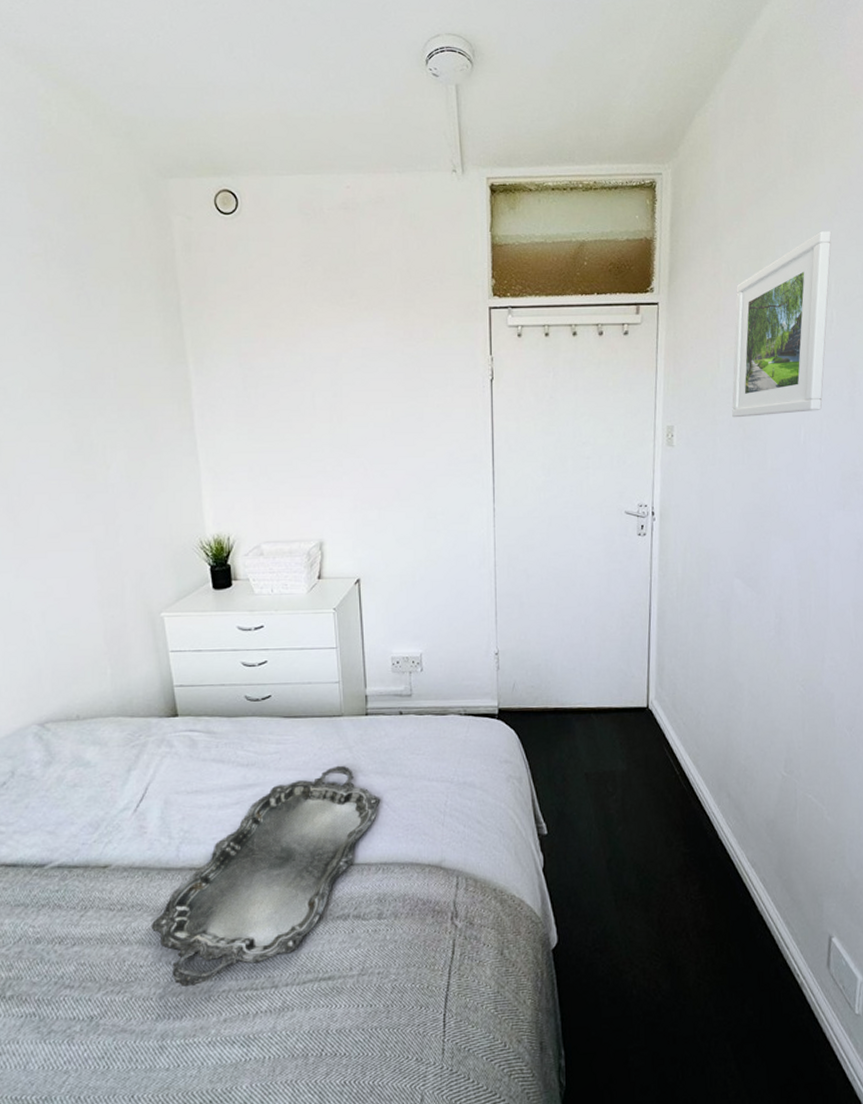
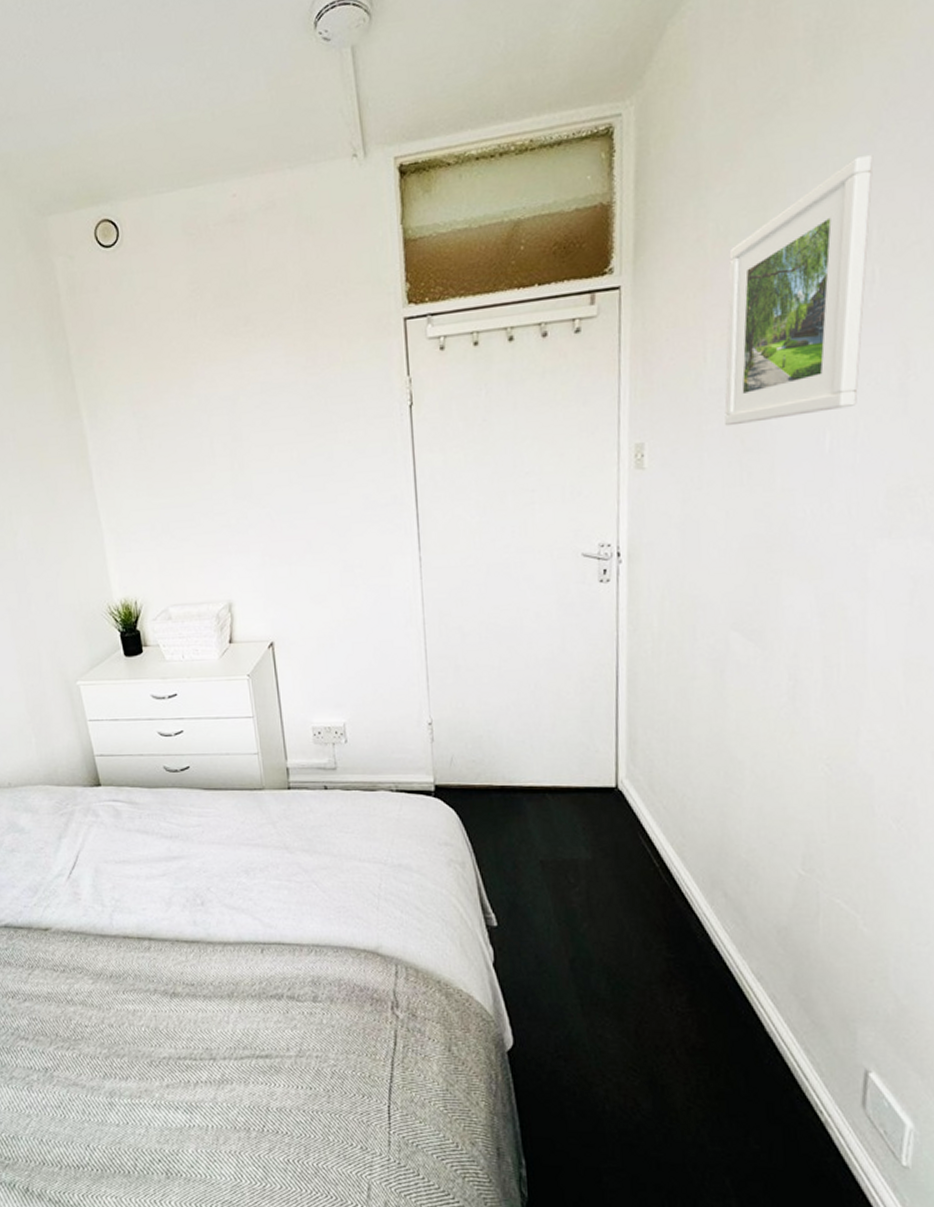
serving tray: present [151,765,381,988] -> none [92,841,309,1051]

